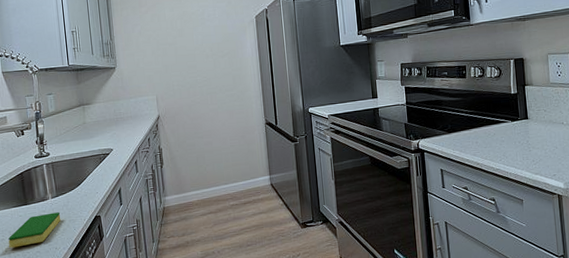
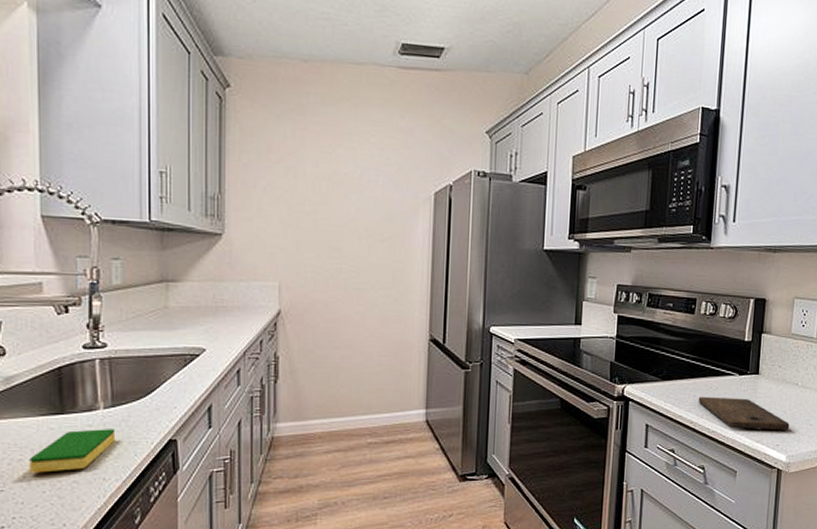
cutting board: none [480,139,562,165] -> present [698,396,790,431]

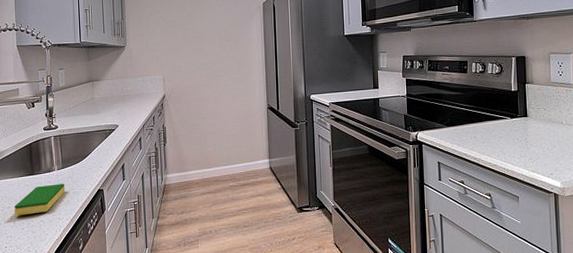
cutting board: present [698,396,790,431] -> none [478,136,560,162]

